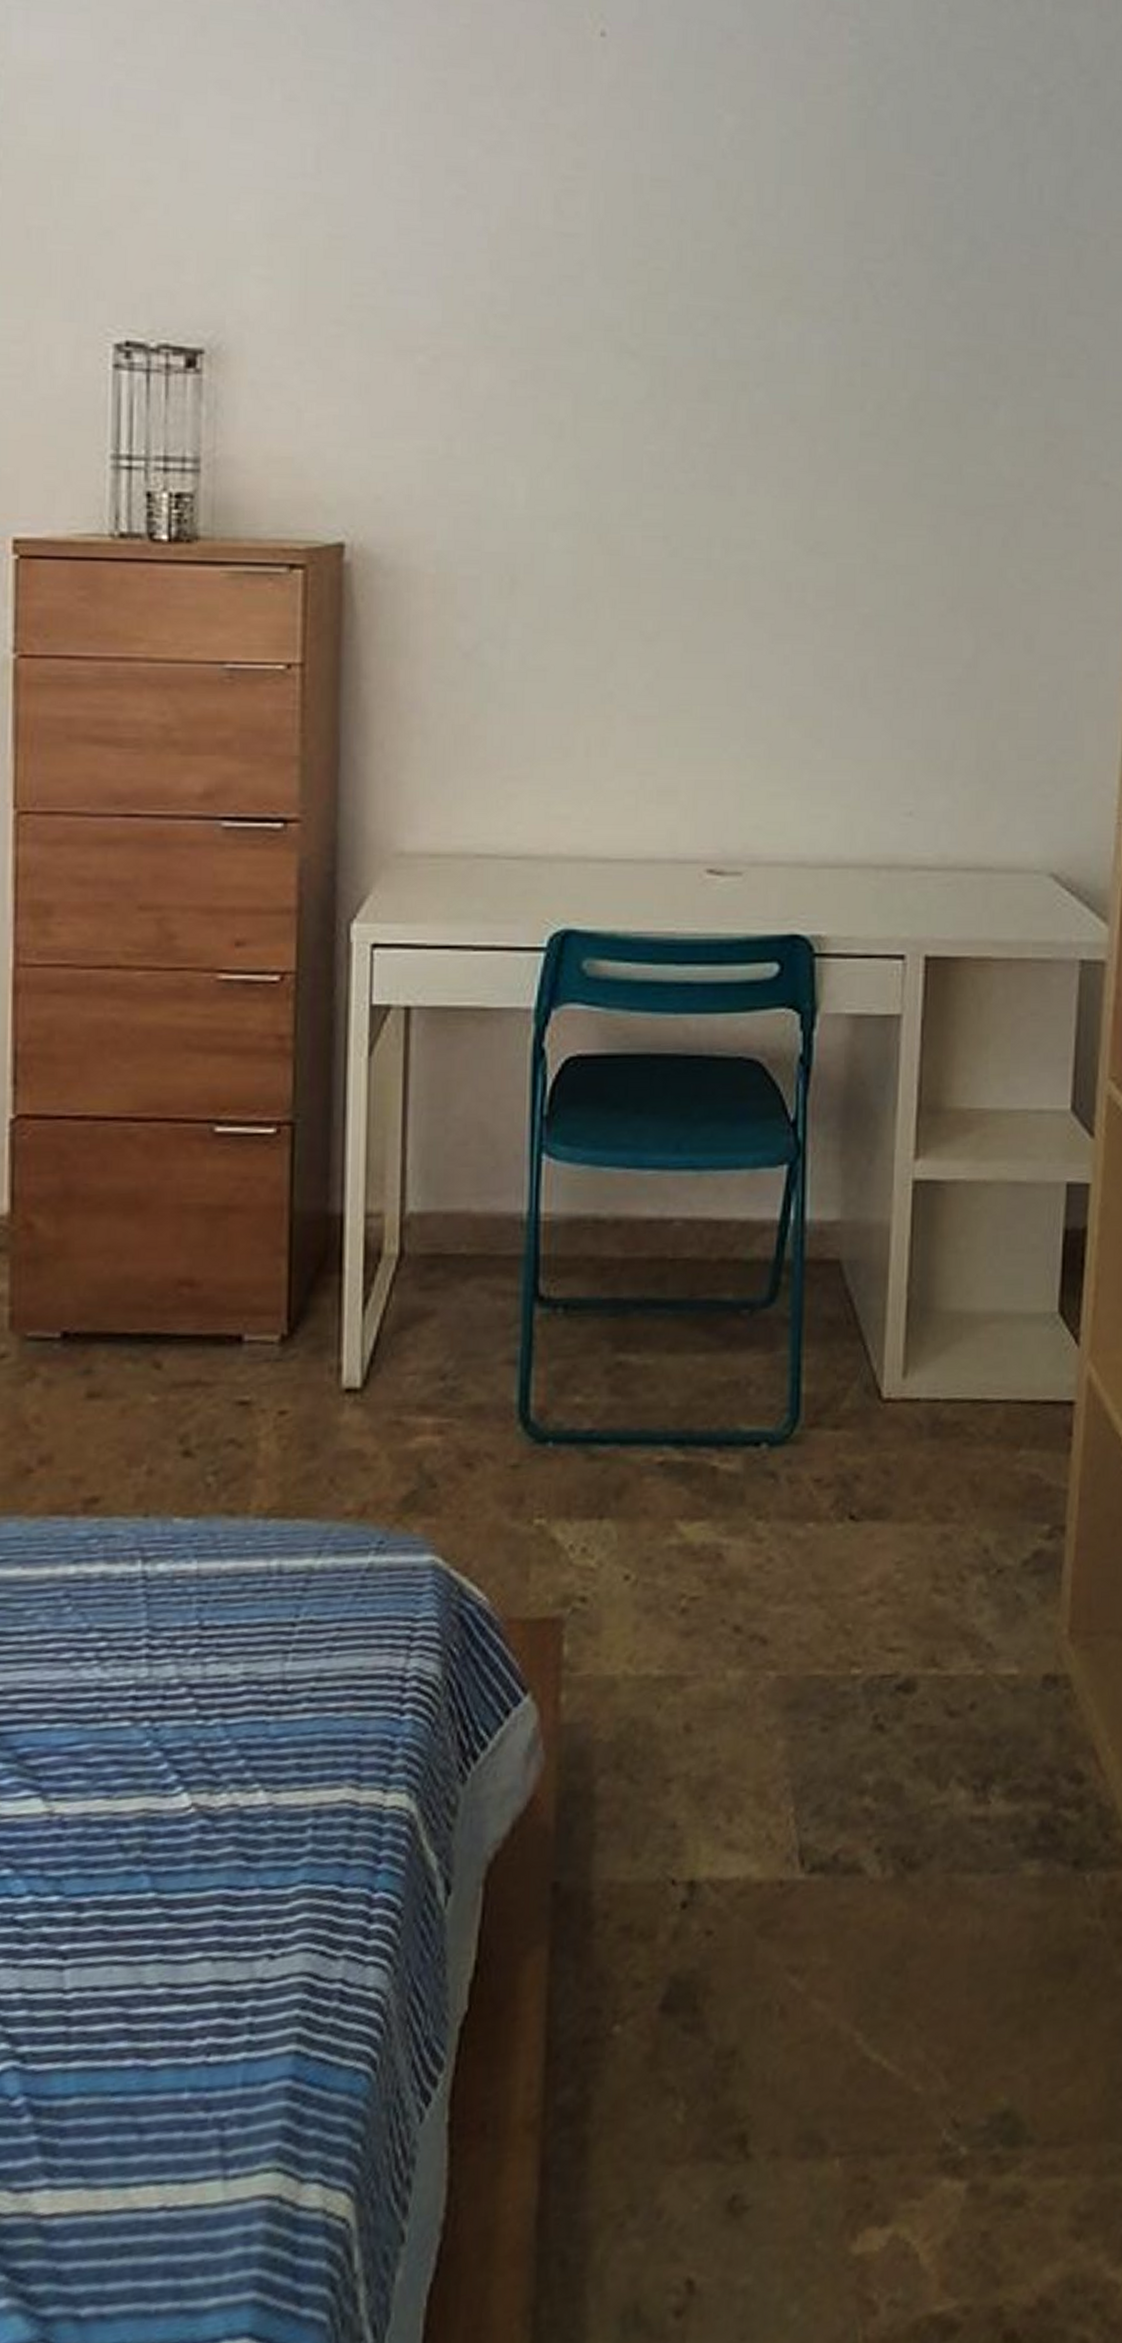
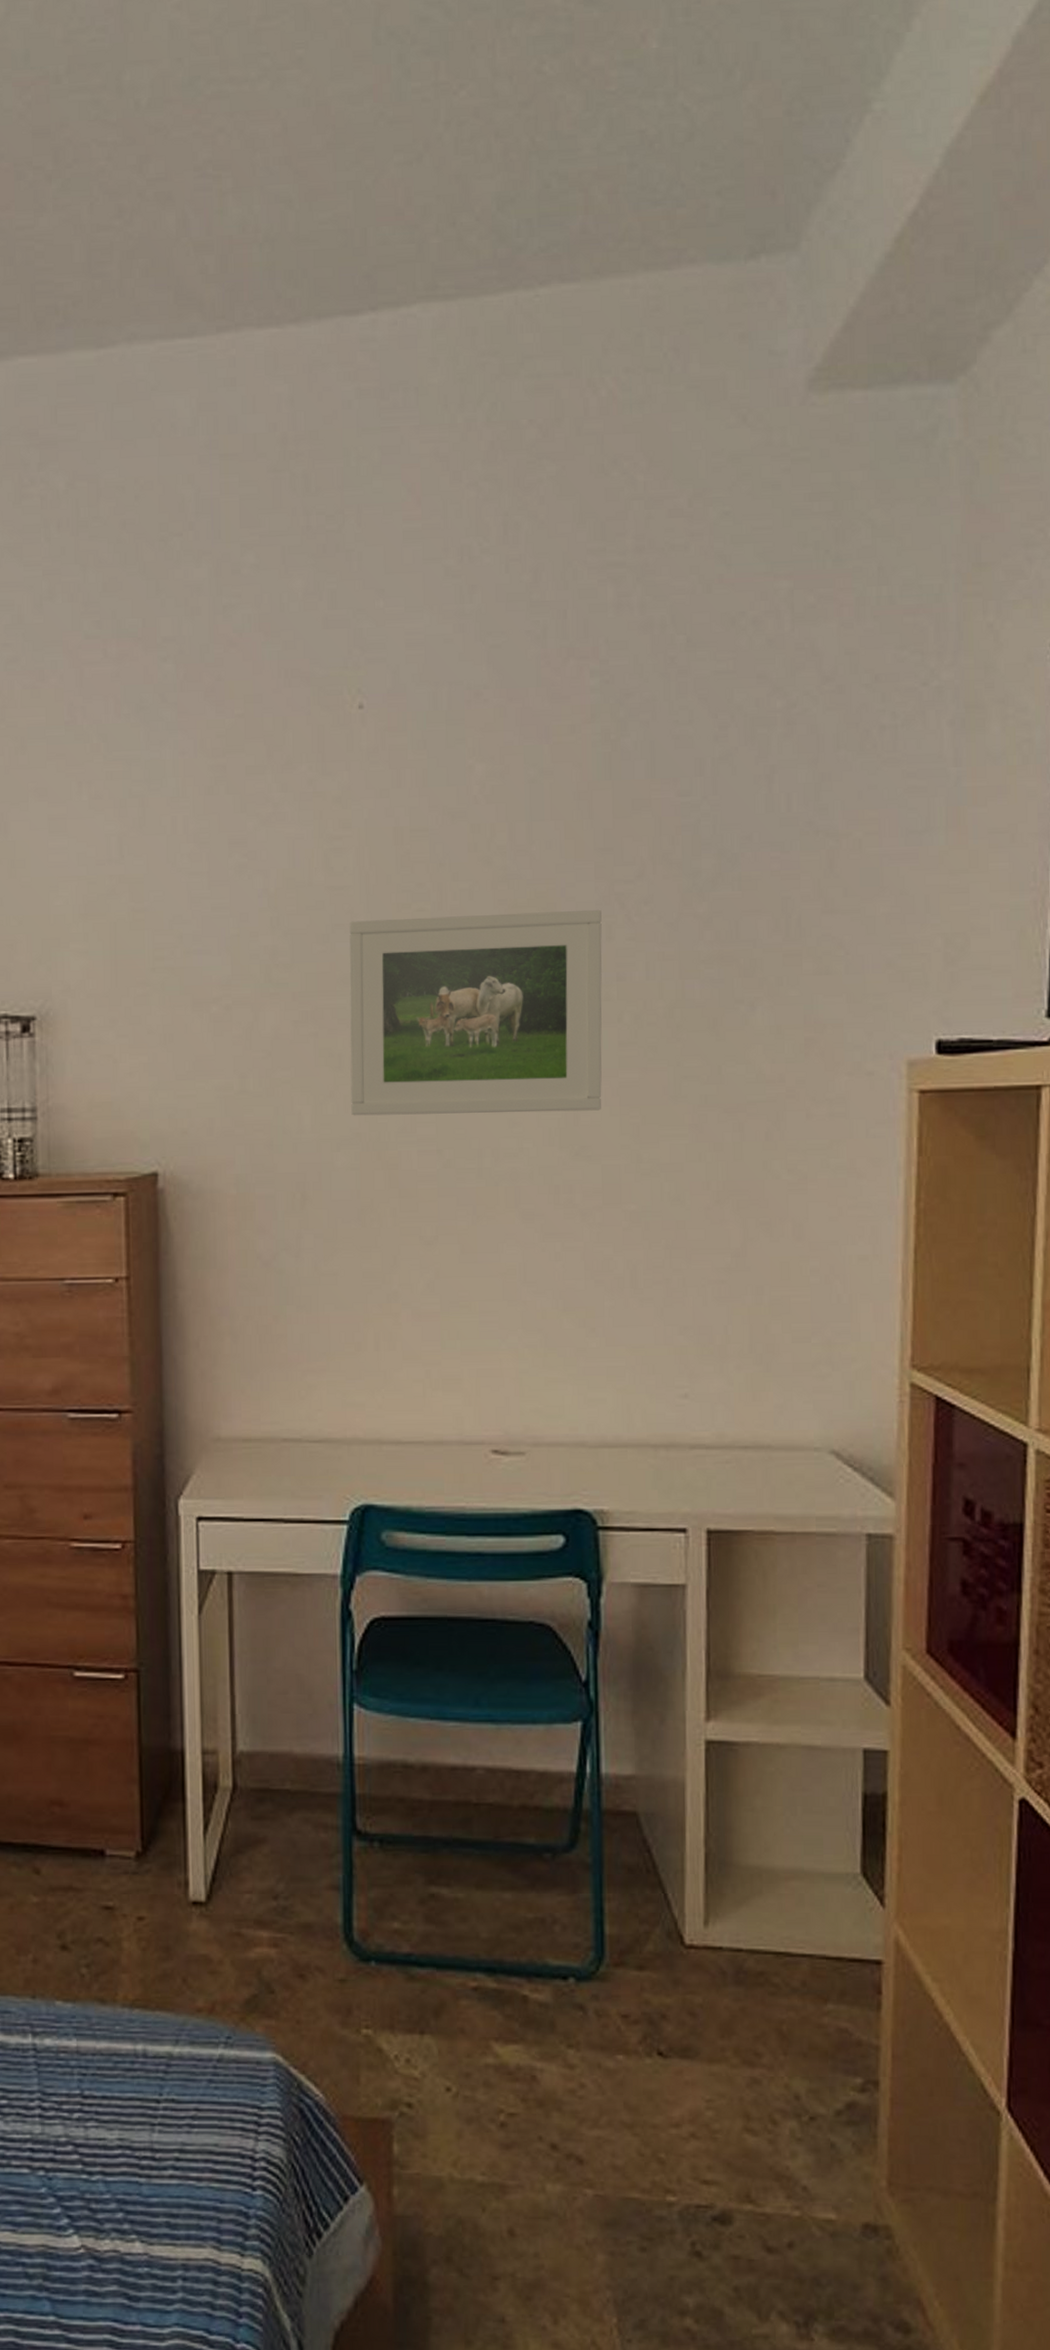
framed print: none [571,273,849,504] -> present [349,909,602,1116]

